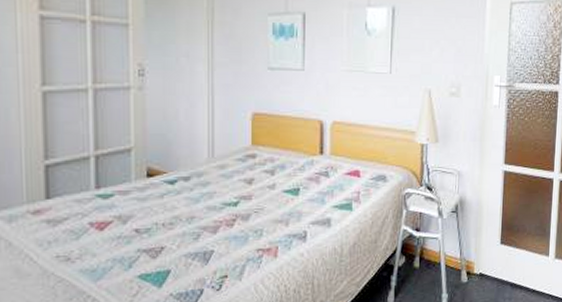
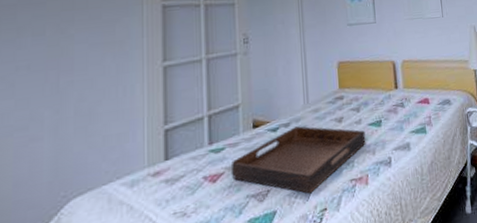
serving tray: none [121,182,279,258] -> present [232,126,366,194]

